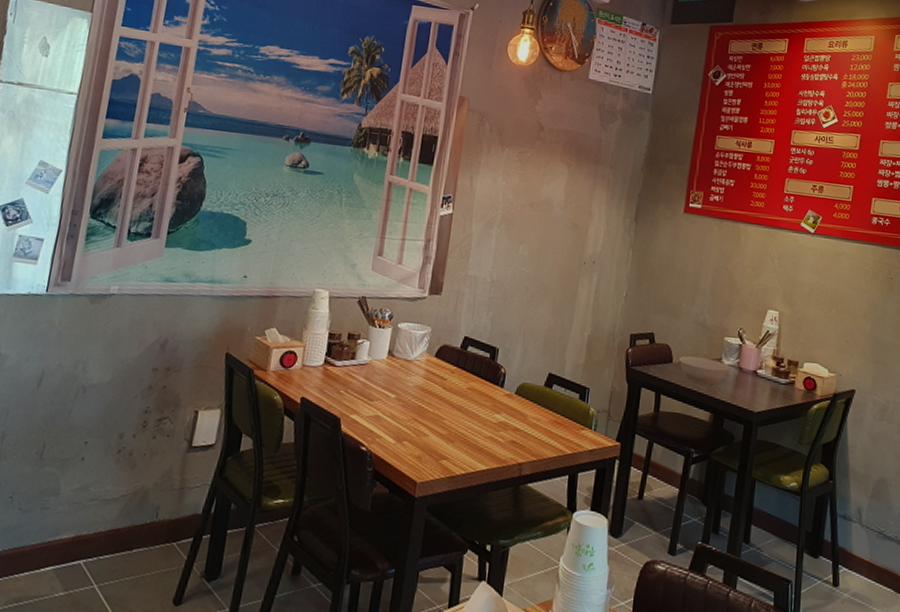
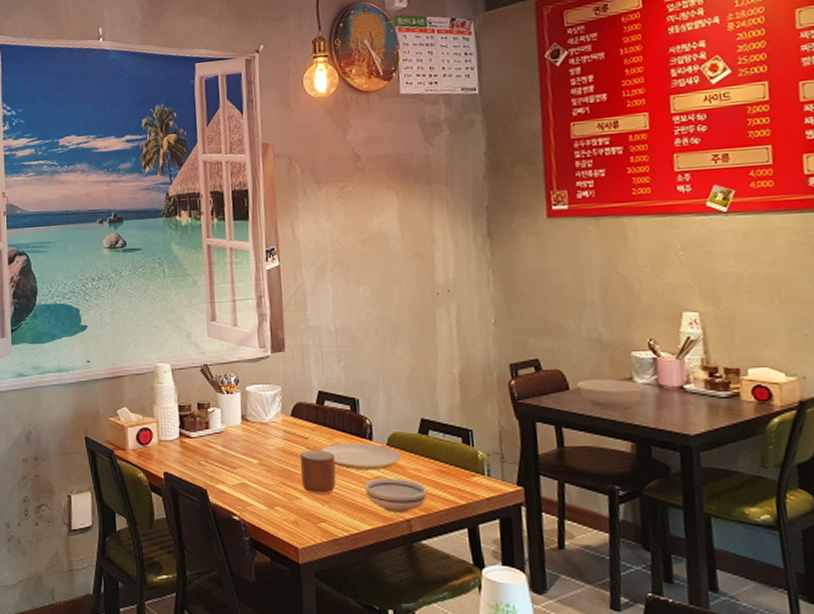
mug: none [432,390,468,434] -> present [299,449,336,495]
plate: none [455,387,526,415] -> present [320,443,402,469]
bowl: none [487,423,542,457] -> present [364,478,428,513]

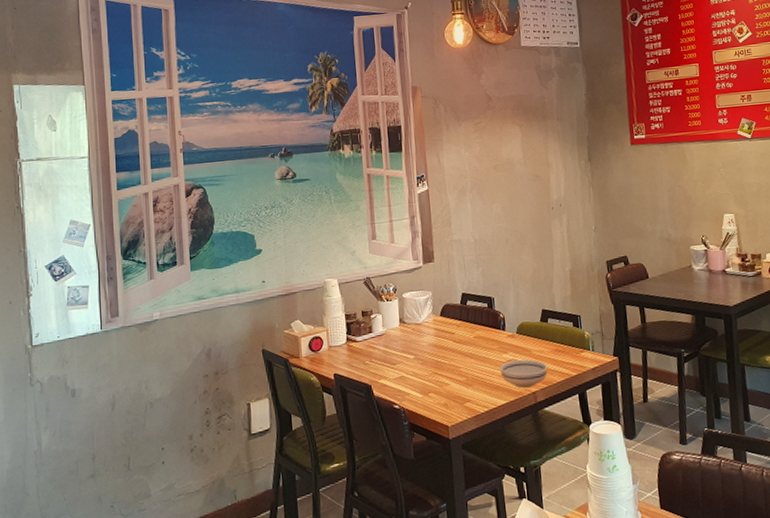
mug: present [299,449,336,495] -> none [448,342,478,380]
plate: present [320,443,402,469] -> none [464,333,528,356]
bowl: present [576,379,644,410] -> none [653,267,699,292]

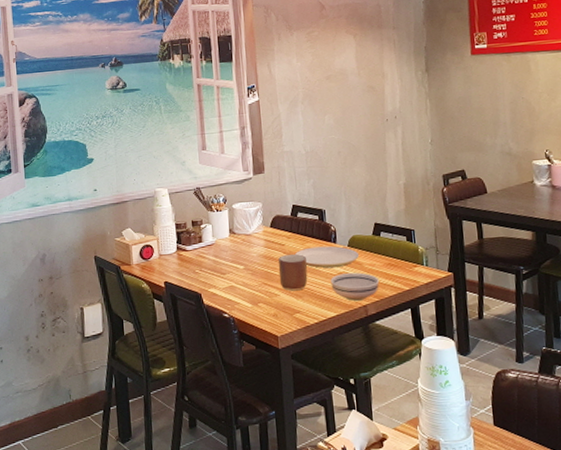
mug: none [448,342,478,380] -> present [278,254,308,291]
plate: none [464,333,528,356] -> present [294,246,360,268]

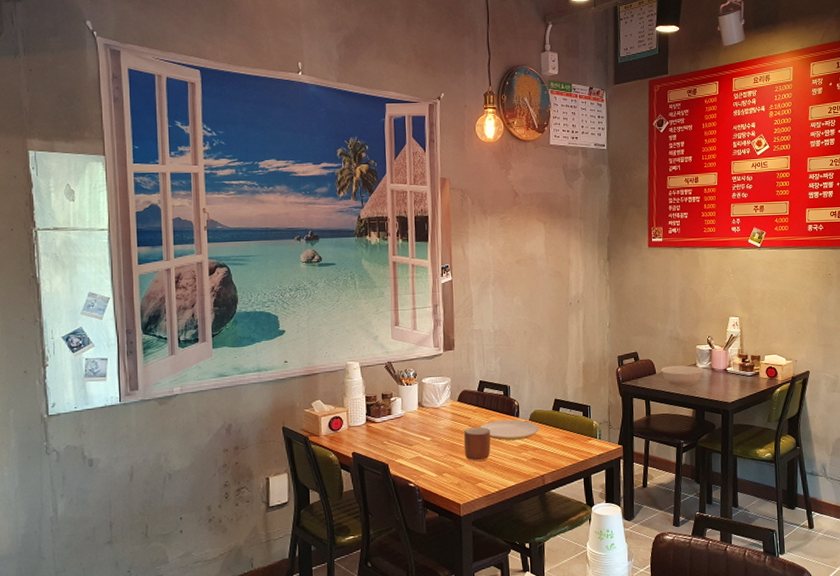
bowl: present [330,272,380,301] -> none [512,445,557,471]
bowl: none [492,183,542,208] -> present [660,365,703,387]

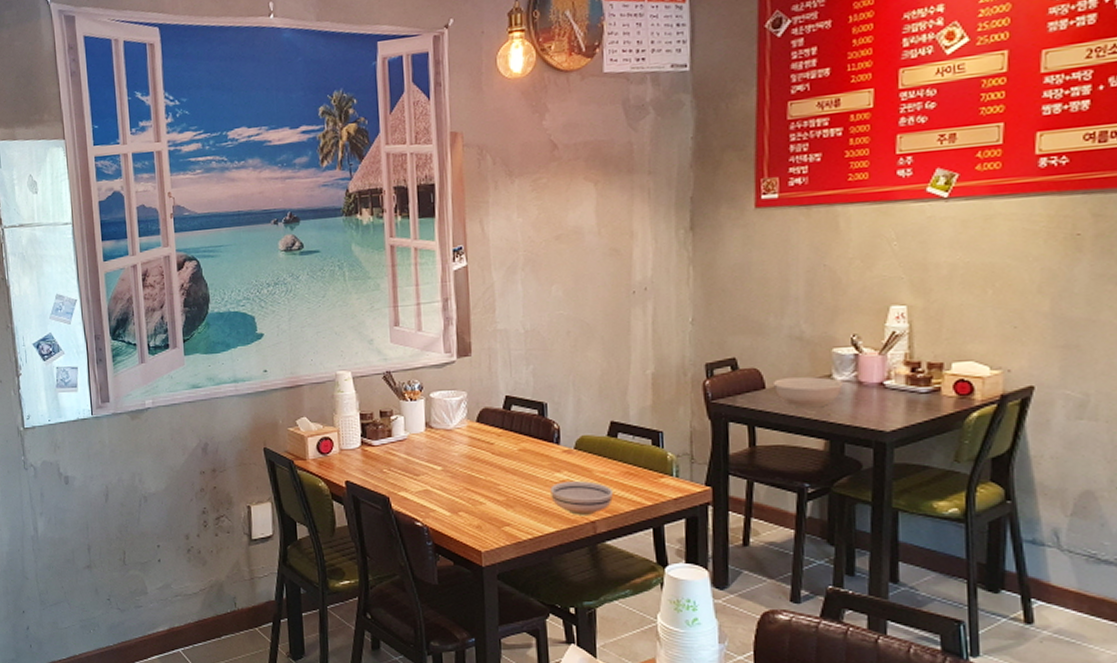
mug: present [463,426,491,462] -> none [484,455,522,500]
plate: present [479,419,540,440] -> none [505,447,589,473]
bowl: none [512,445,557,471] -> present [550,481,614,515]

